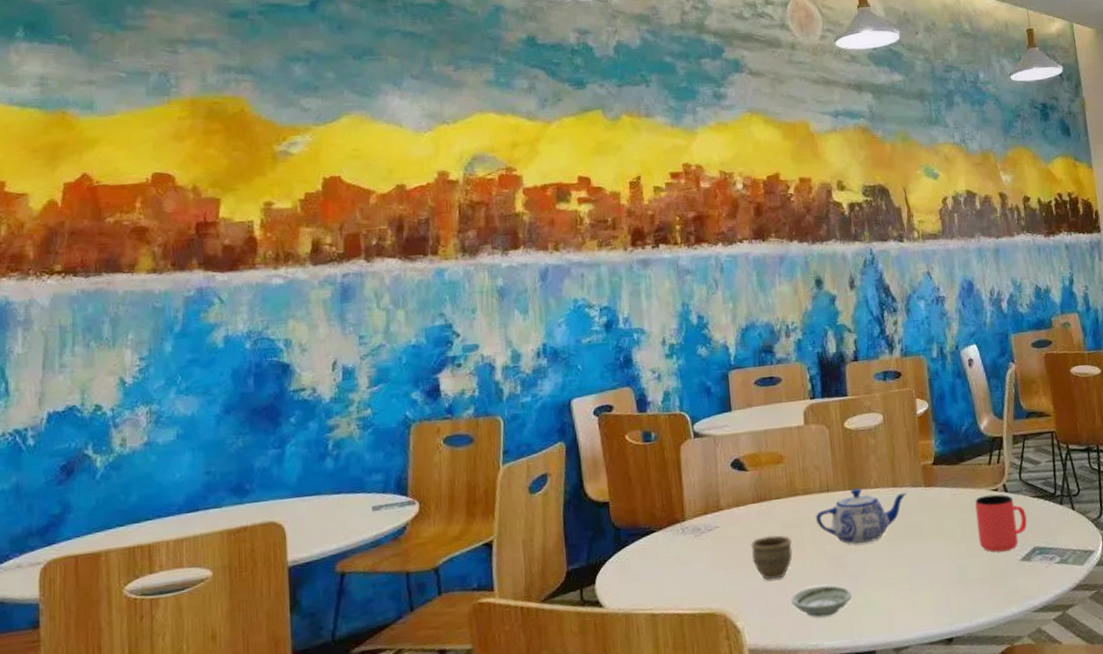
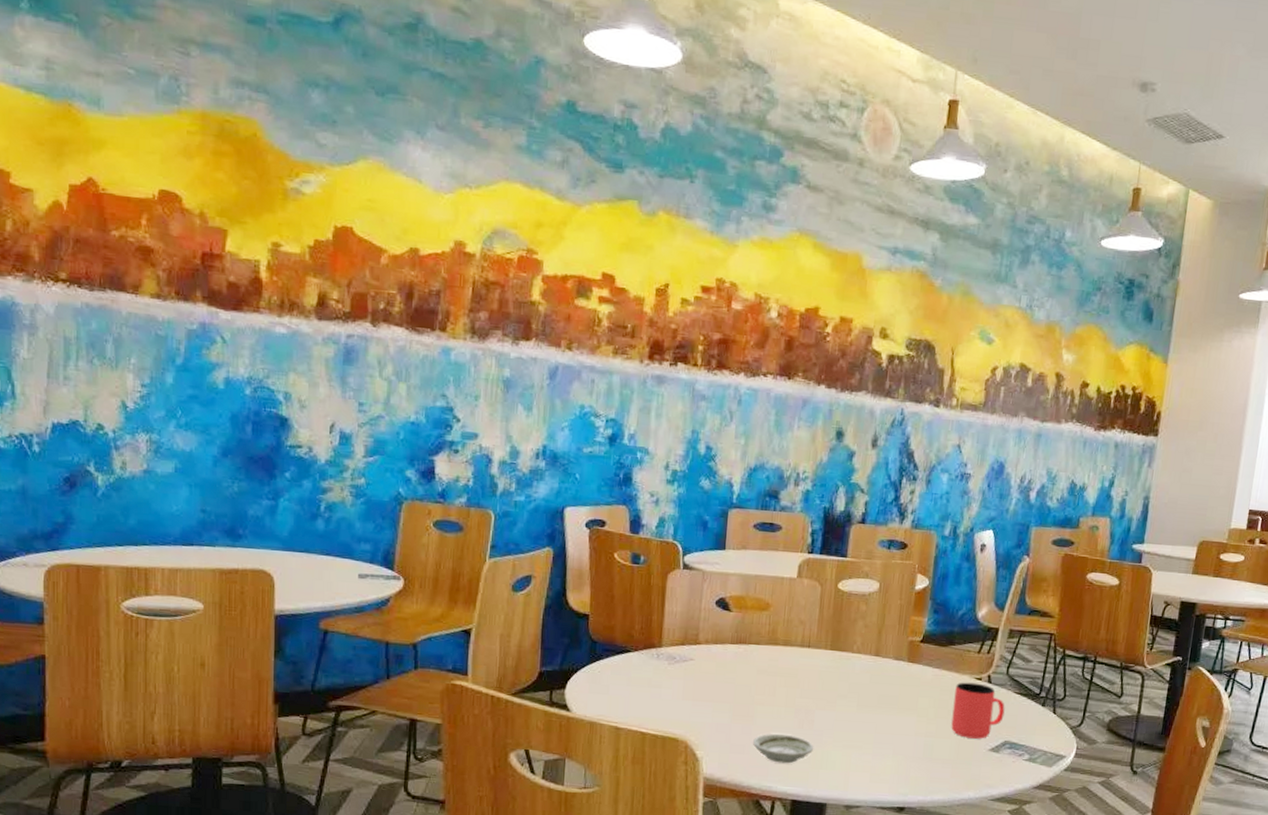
cup: present [750,535,793,580] -> none [722,677,763,720]
teapot: present [816,488,907,545] -> none [791,649,888,704]

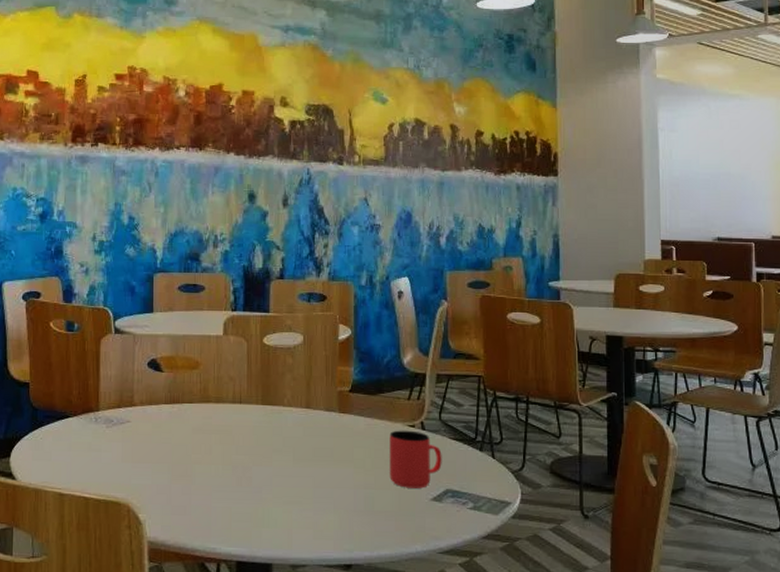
saucer: present [753,733,814,764] -> none [194,492,255,523]

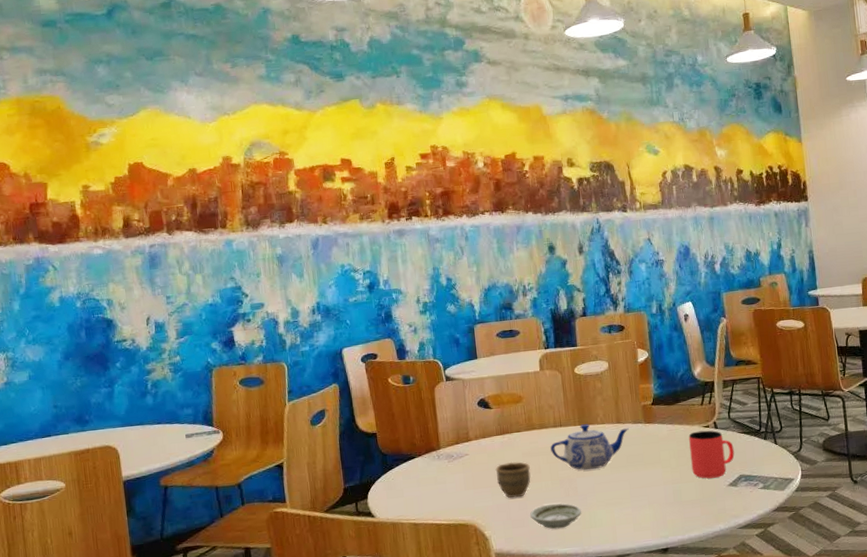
cup: none [159,436,199,480] -> present [495,461,531,498]
saucer: none [194,492,255,523] -> present [530,503,582,529]
teapot: none [226,404,319,459] -> present [550,424,629,470]

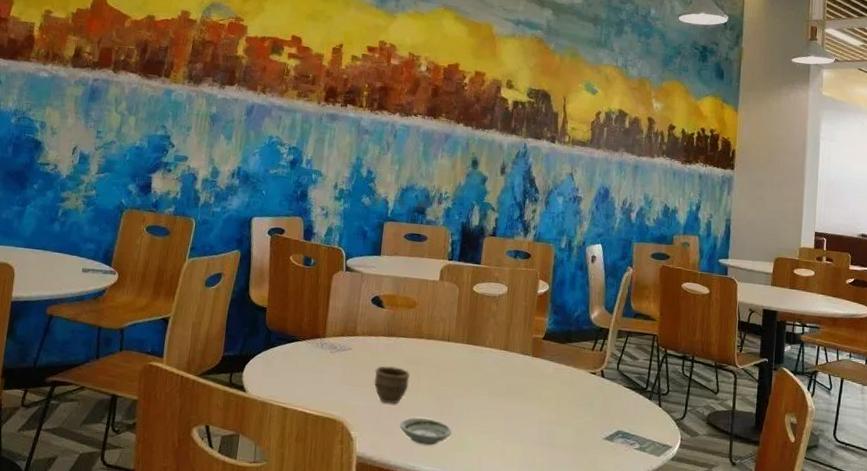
teapot: present [550,424,629,470] -> none [434,343,515,393]
cup: present [689,430,735,479] -> none [570,375,617,428]

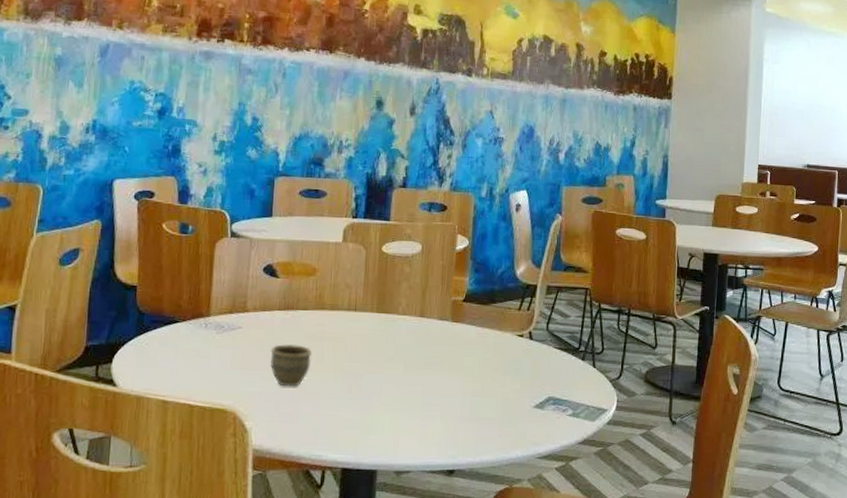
saucer: present [400,417,452,446] -> none [302,399,363,431]

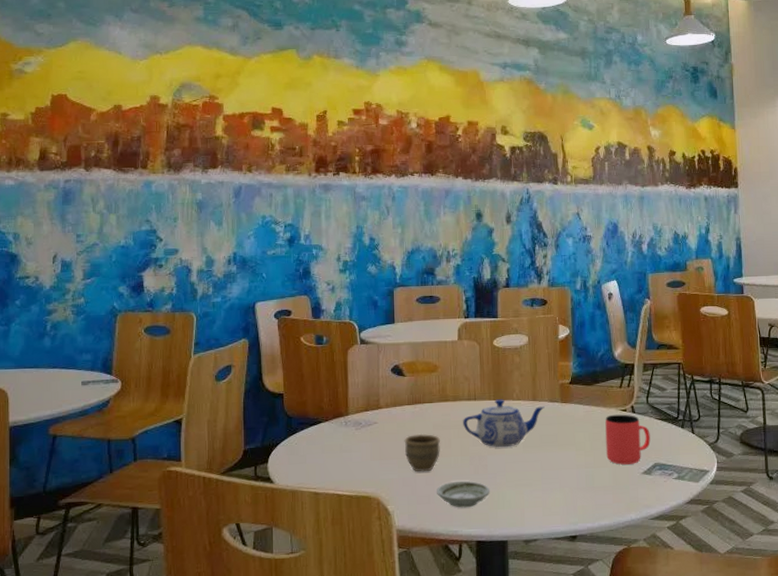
saucer: none [302,399,363,431] -> present [437,480,491,508]
teapot: none [339,312,433,367] -> present [463,399,545,448]
cup: none [496,339,547,396] -> present [605,414,650,465]

